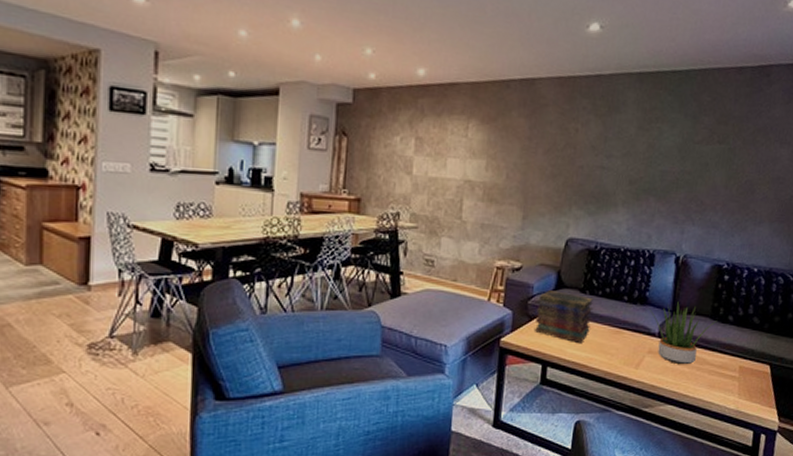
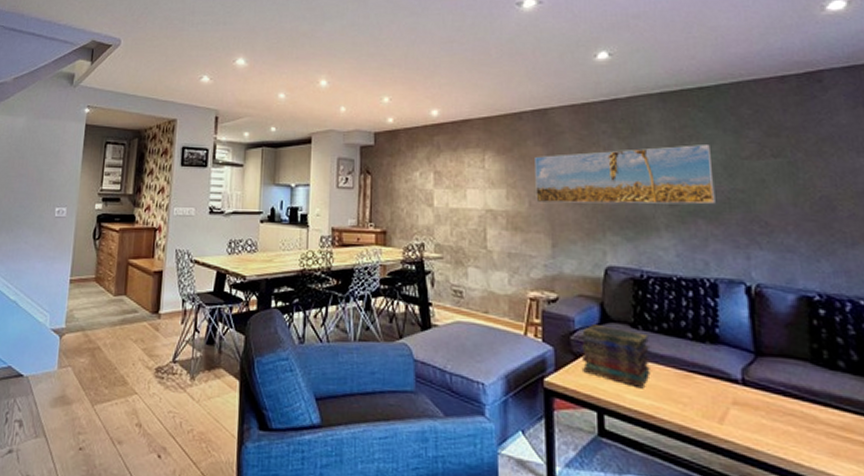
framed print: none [513,126,672,183] -> present [535,145,715,204]
potted plant: present [648,302,718,365] -> none [722,341,823,423]

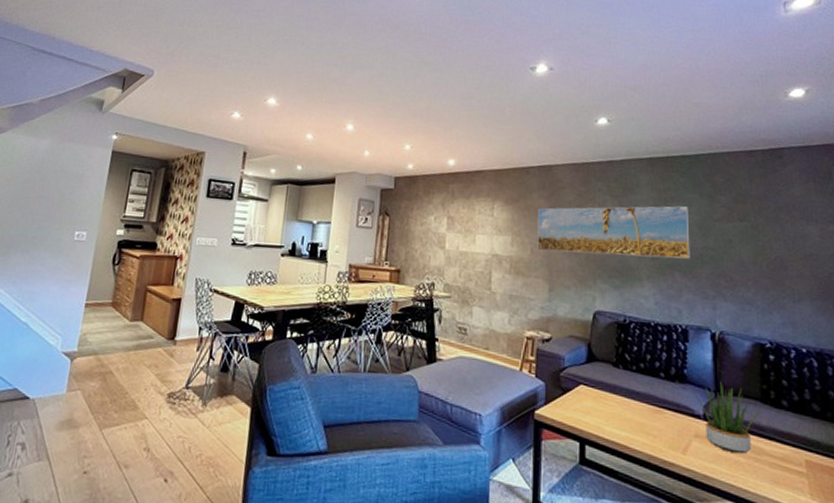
book stack: present [580,325,651,389] -> none [569,363,629,422]
potted plant: none [722,341,823,423] -> present [688,382,770,454]

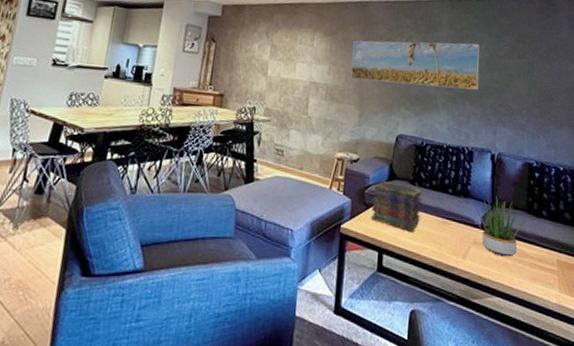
book stack: none [569,363,629,422] -> present [371,181,423,233]

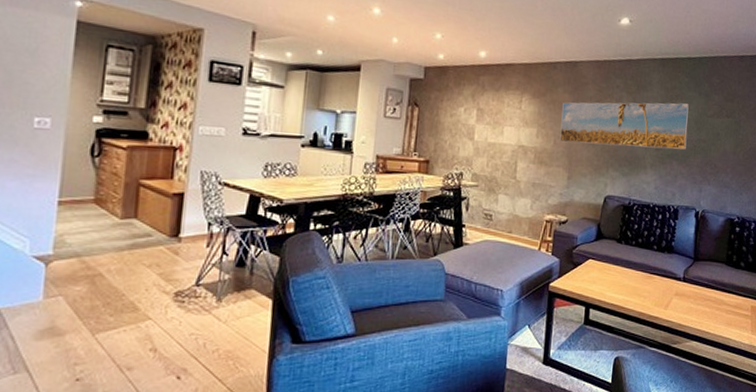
book stack: present [371,181,423,233] -> none [579,241,629,288]
potted plant: present [471,196,533,257] -> none [674,250,732,306]

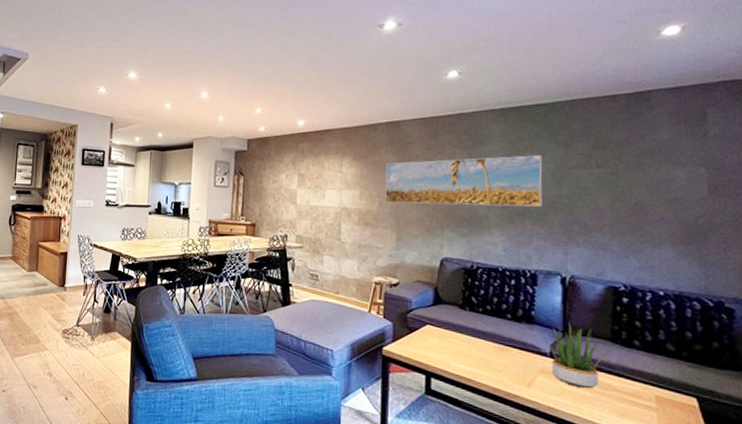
potted plant: none [674,250,732,306] -> present [535,323,620,389]

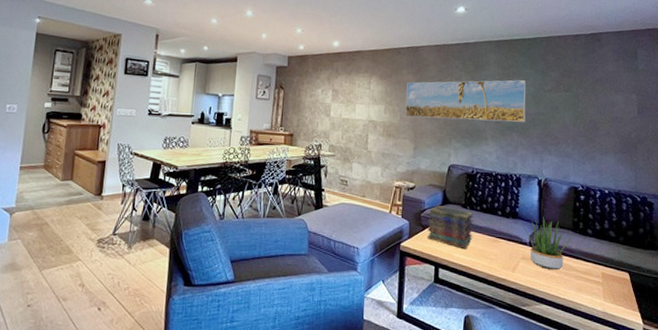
book stack: none [416,305,475,358] -> present [428,206,474,250]

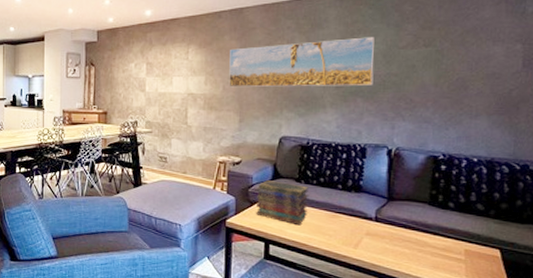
potted plant: present [519,217,579,270] -> none [363,190,437,247]

